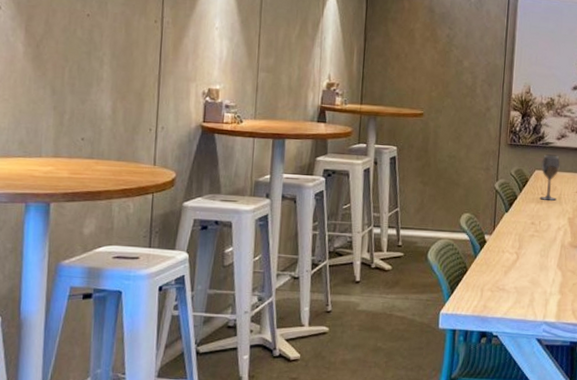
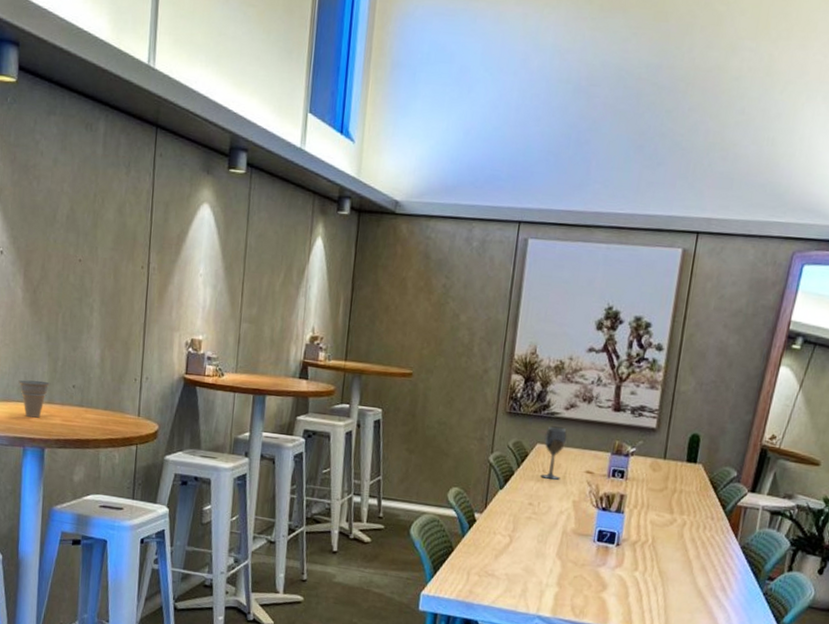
cup: none [19,134,57,173] -> present [18,379,51,419]

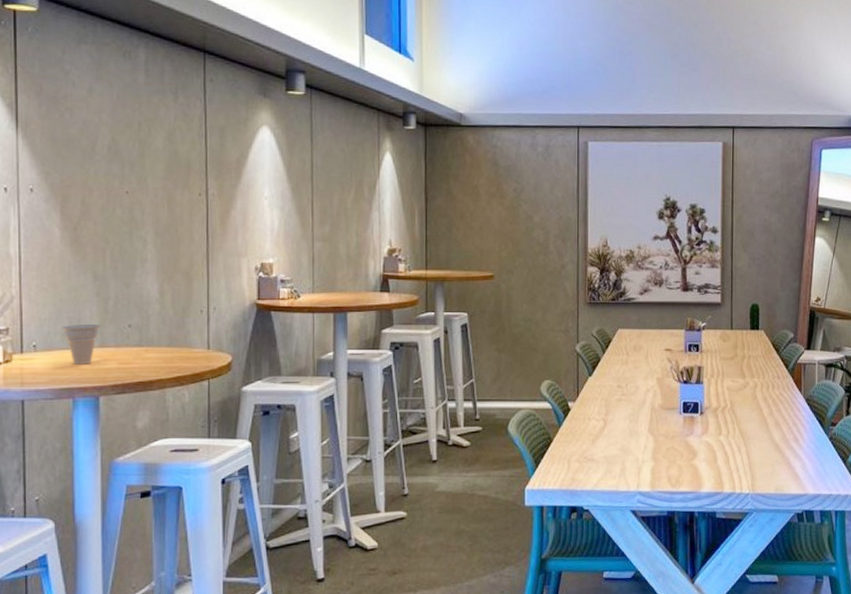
wine glass: present [540,426,567,480] -> none [624,311,645,361]

